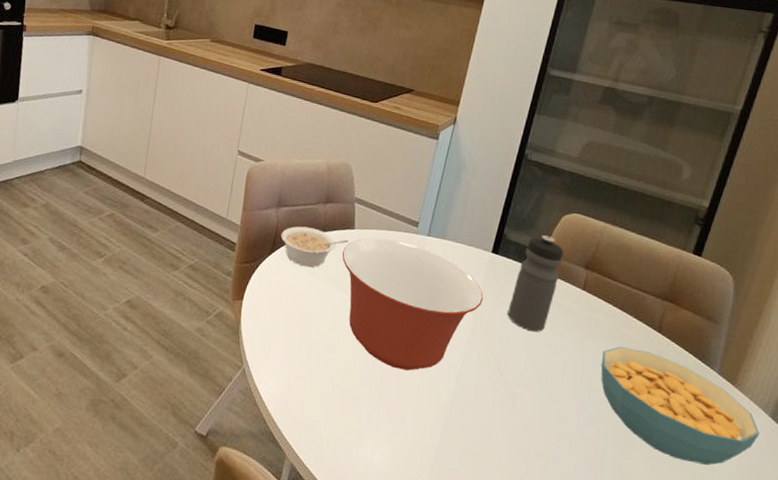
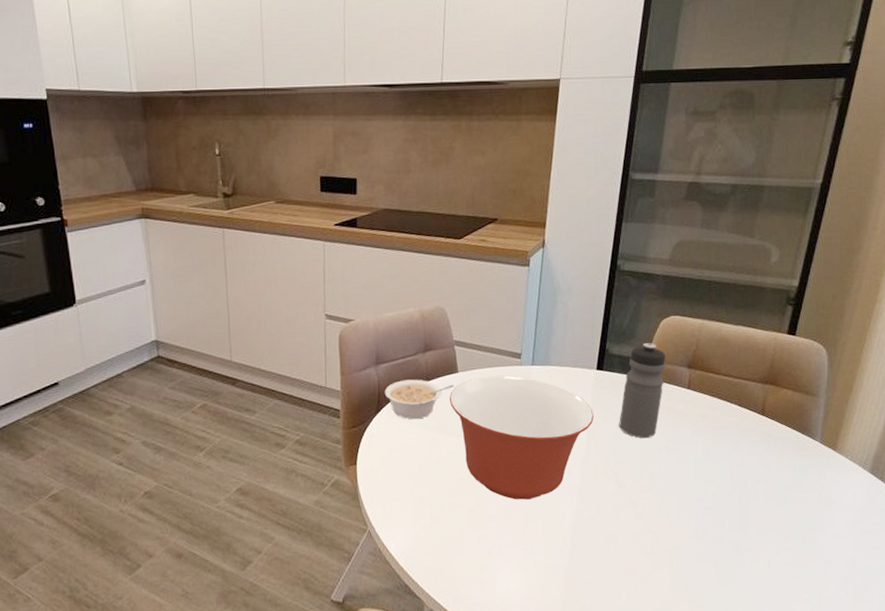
cereal bowl: present [601,346,760,465] -> none [712,435,861,529]

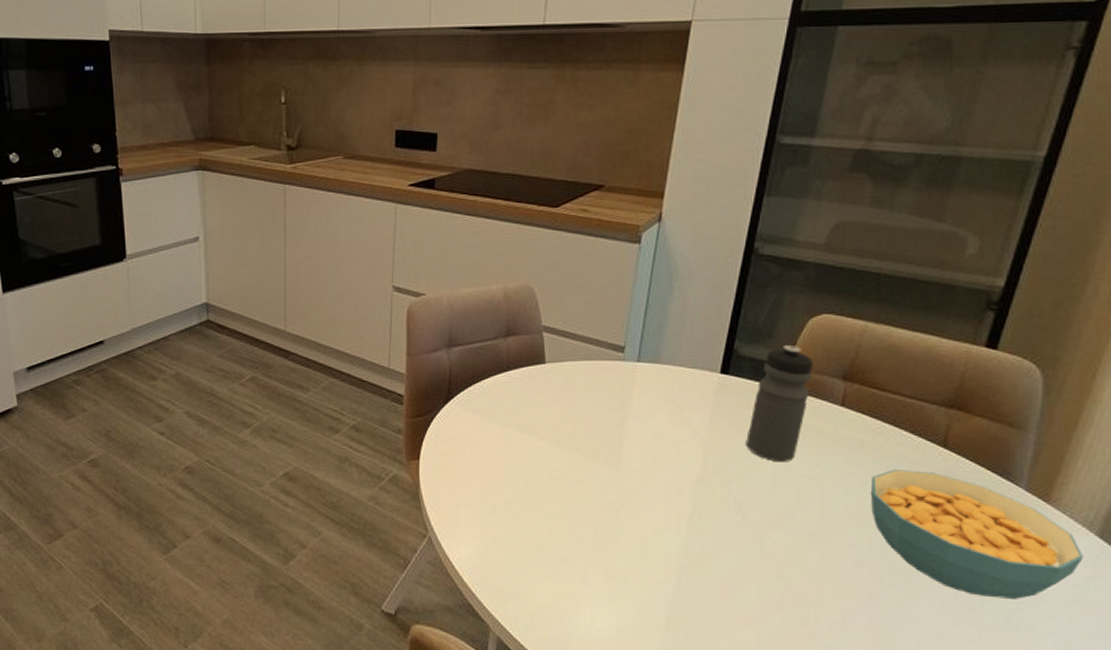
legume: present [384,379,454,420] -> none [456,367,540,414]
mixing bowl: present [449,375,594,500] -> none [533,371,713,521]
cereal bowl: none [712,435,861,529] -> present [870,470,1084,599]

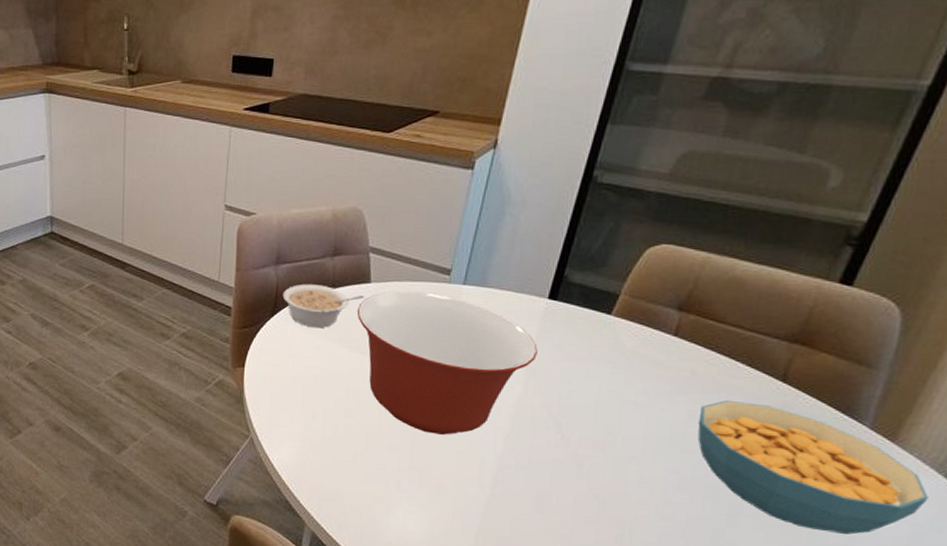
legume: none [456,367,540,414] -> present [282,284,364,328]
mixing bowl: none [533,371,713,521] -> present [356,291,538,435]
water bottle: present [746,345,813,463] -> none [570,274,648,388]

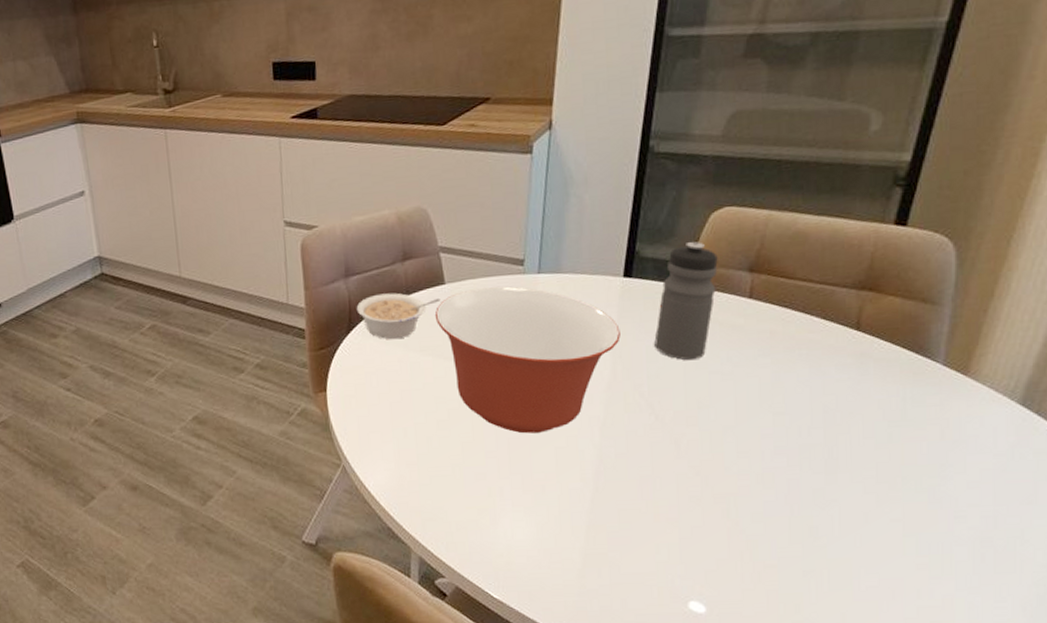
water bottle: none [570,274,648,388] -> present [654,242,718,361]
cereal bowl: present [697,400,929,535] -> none [784,355,1006,475]

